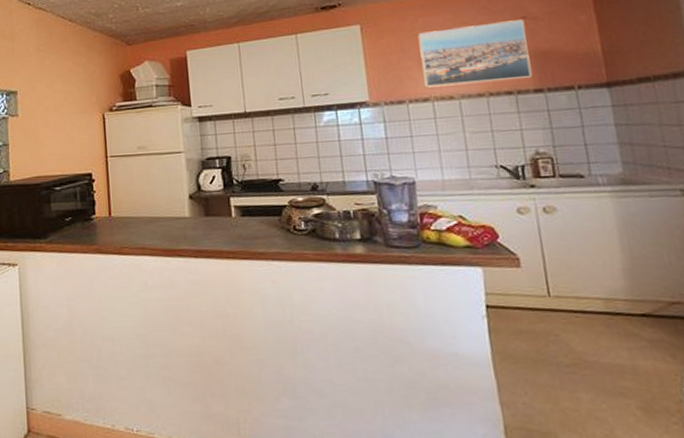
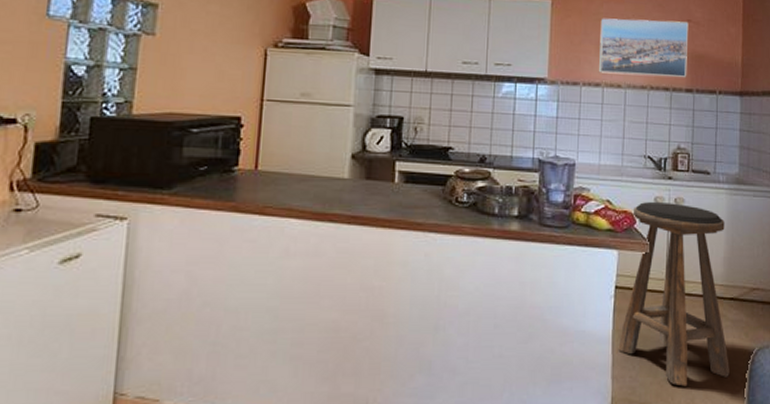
stool: none [493,212,658,416] -> present [618,202,729,387]

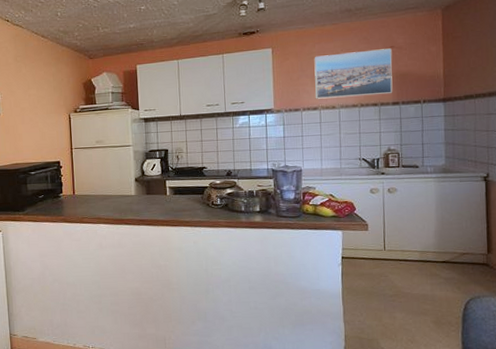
stool: present [618,202,729,387] -> none [347,192,445,328]

